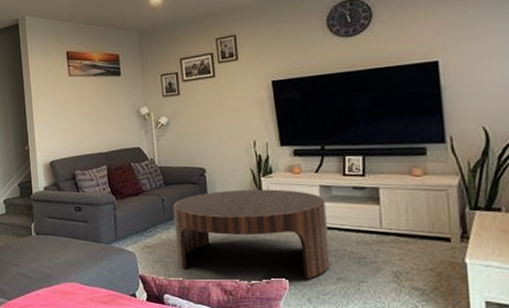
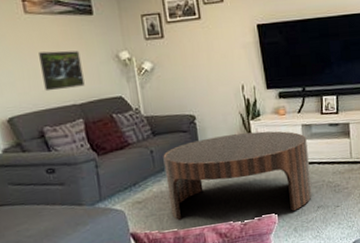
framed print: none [77,106,110,141] -> present [39,50,85,92]

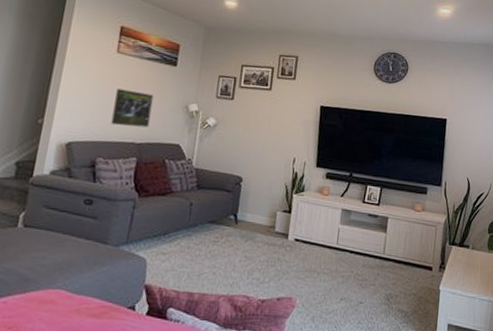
coffee table: present [163,131,312,221] -> none [192,202,344,297]

